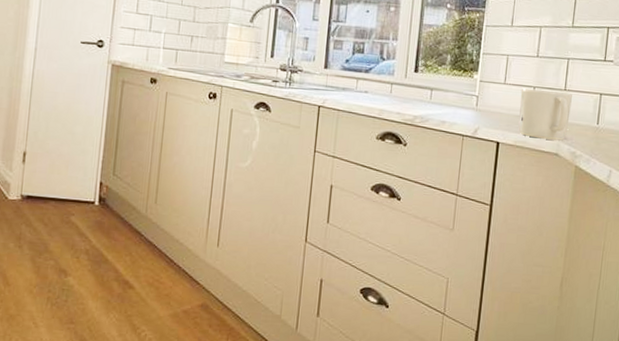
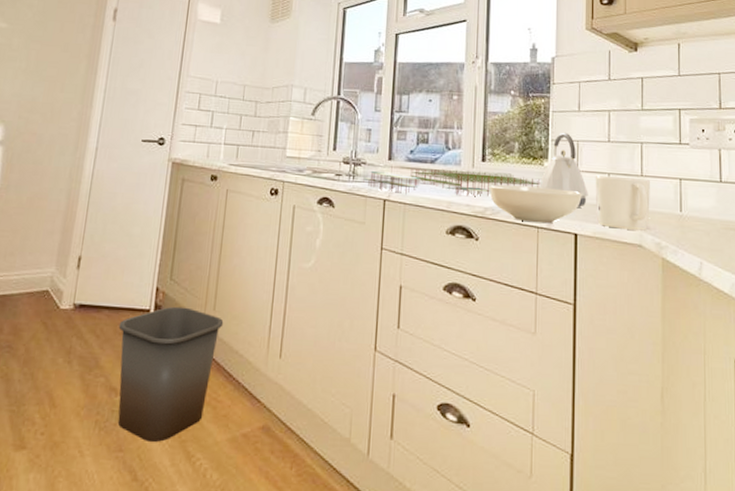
waste bin: none [65,199,165,316] -> present [117,306,224,442]
dish rack: none [299,77,468,106] -> present [363,168,540,197]
bowl: none [418,94,508,132] -> present [488,184,583,224]
kettle: none [466,46,513,118] -> present [538,132,588,207]

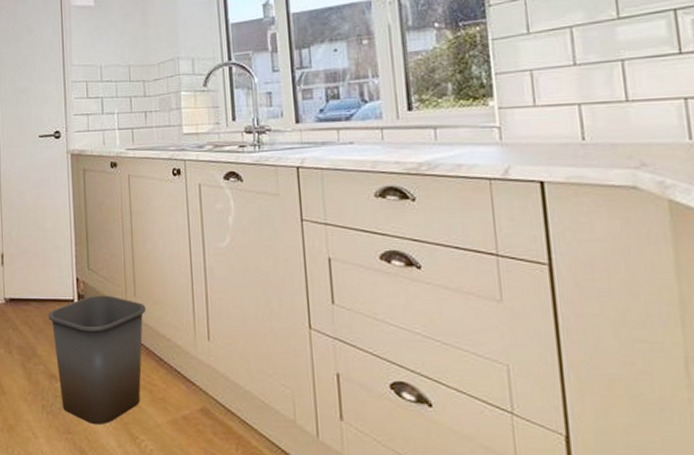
dish rack: present [363,168,540,197] -> none [270,120,486,159]
bowl: present [488,184,583,224] -> none [419,130,546,174]
kettle: present [538,132,588,207] -> none [484,62,553,150]
mug: present [595,176,650,231] -> none [560,104,644,170]

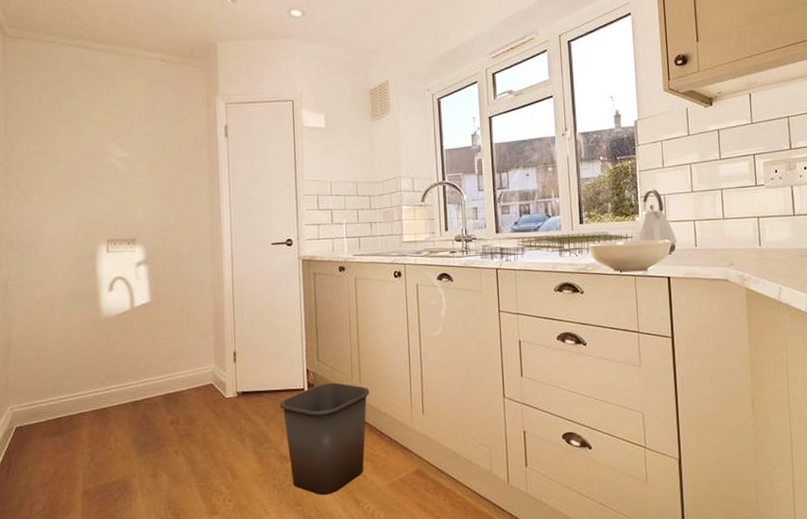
dish rack: none [270,120,486,159] -> present [475,231,633,262]
bowl: none [419,130,546,174] -> present [587,239,673,272]
kettle: none [484,62,553,150] -> present [632,188,677,254]

